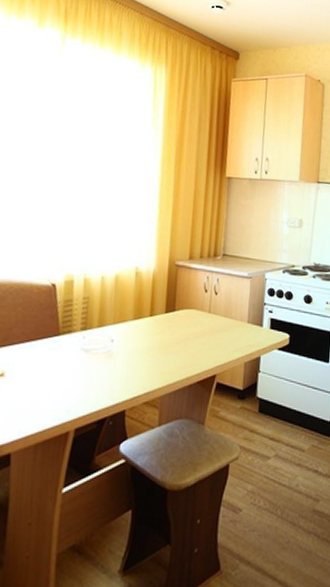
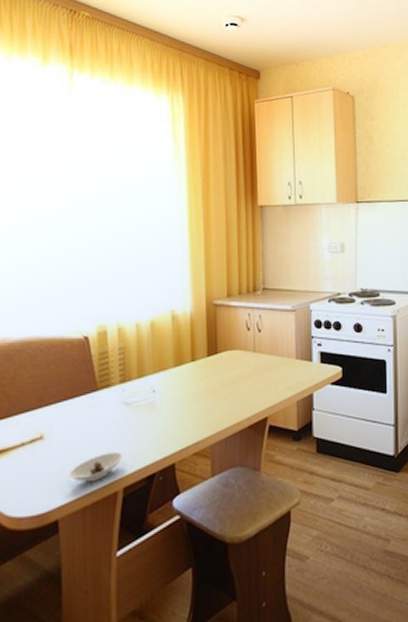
saucer: none [24,395,78,421] -> present [68,452,124,482]

